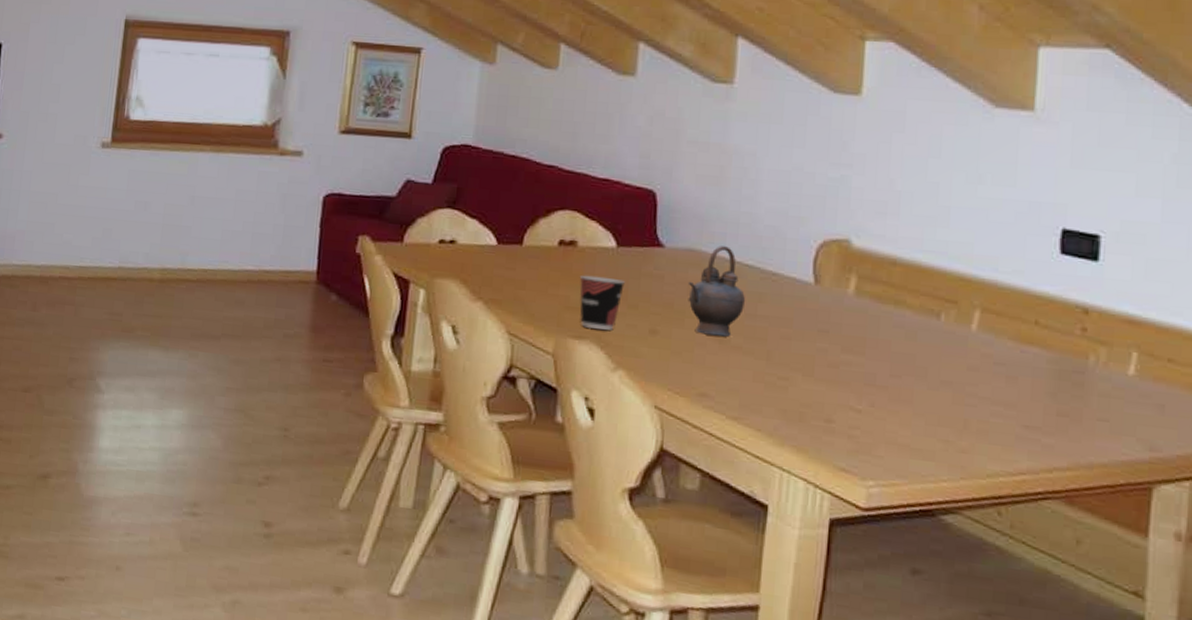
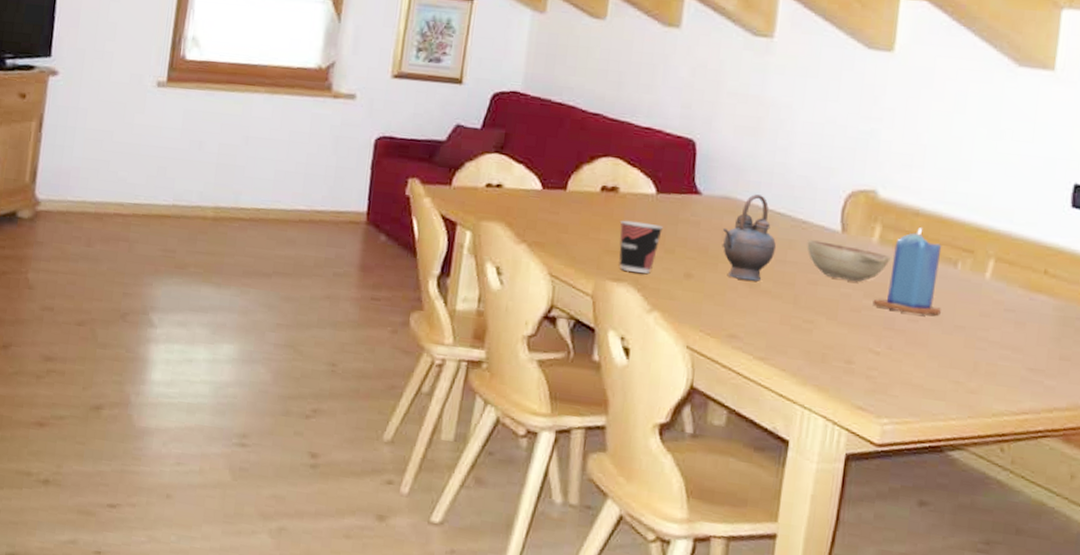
decorative bowl: none [778,291,868,336] -> present [807,239,891,282]
candle: none [851,278,925,370] -> present [872,228,942,315]

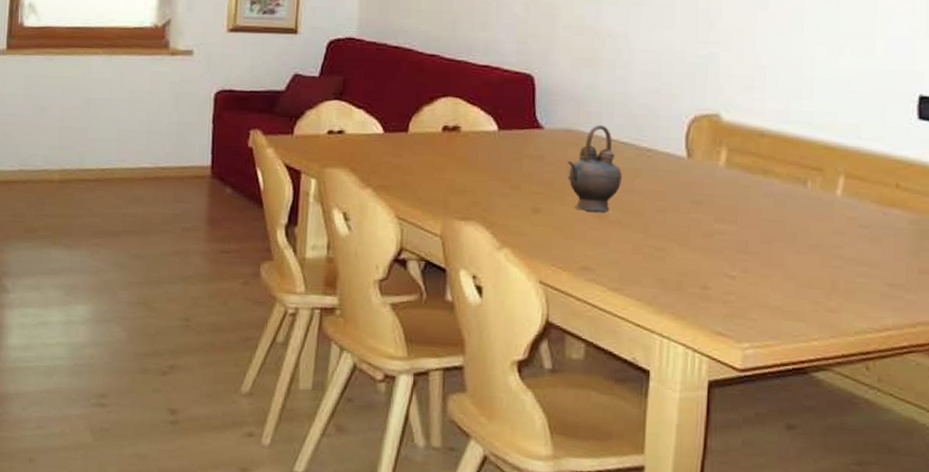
cup: present [619,220,664,274] -> none [463,158,508,211]
decorative bowl: present [807,239,891,282] -> none [653,166,739,206]
candle: present [872,228,942,315] -> none [724,149,794,236]

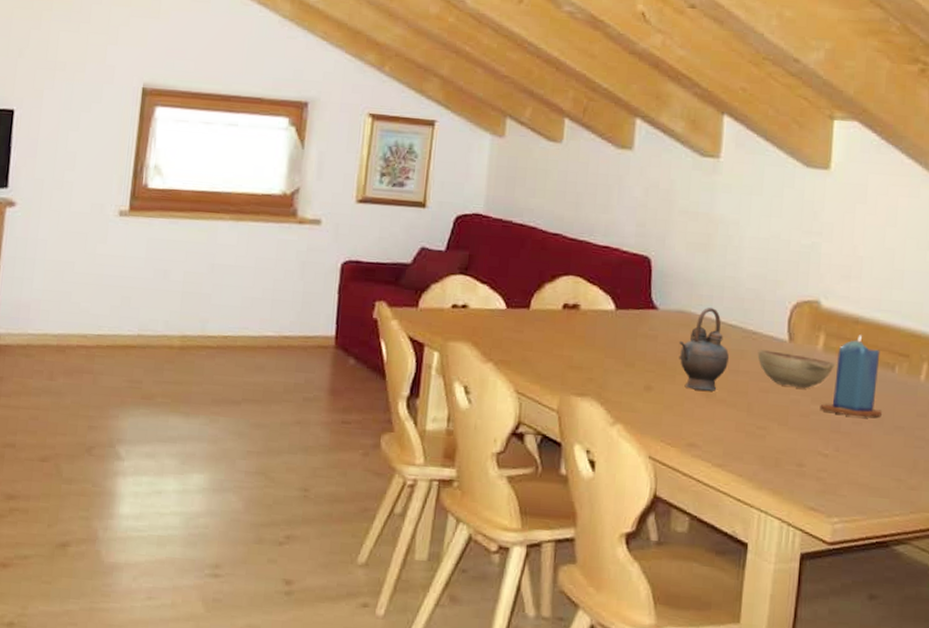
decorative bowl: none [653,166,739,206] -> present [757,349,835,388]
candle: none [724,149,794,236] -> present [820,335,882,417]

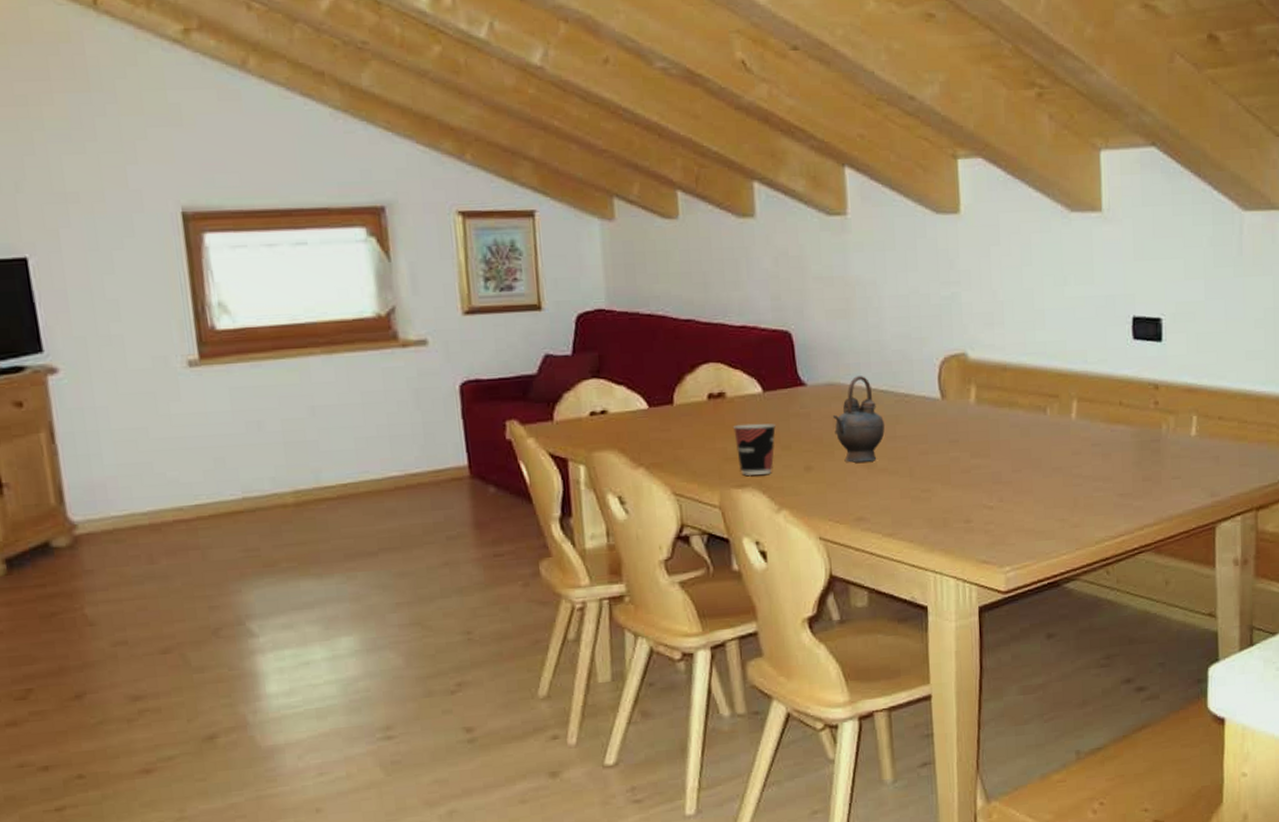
cup: none [581,336,624,387] -> present [732,423,777,476]
decorative bowl: present [757,349,835,388] -> none [912,410,989,444]
candle: present [820,335,882,417] -> none [979,382,1039,465]

